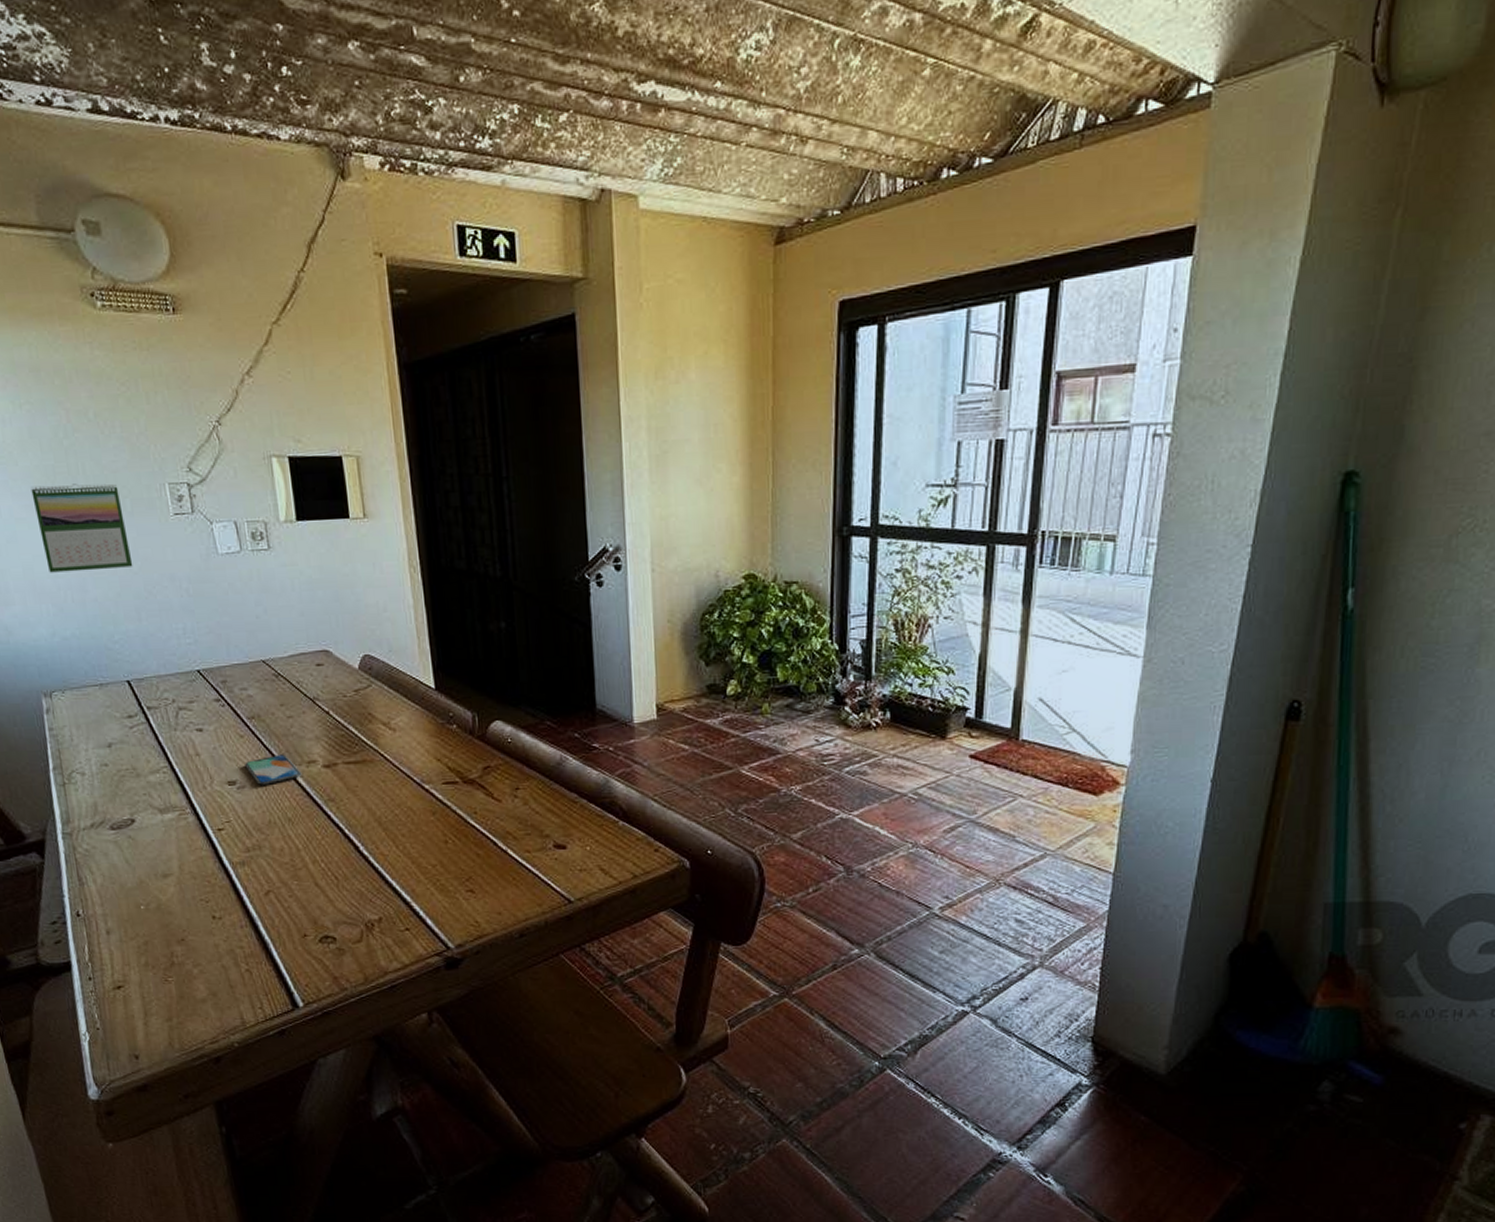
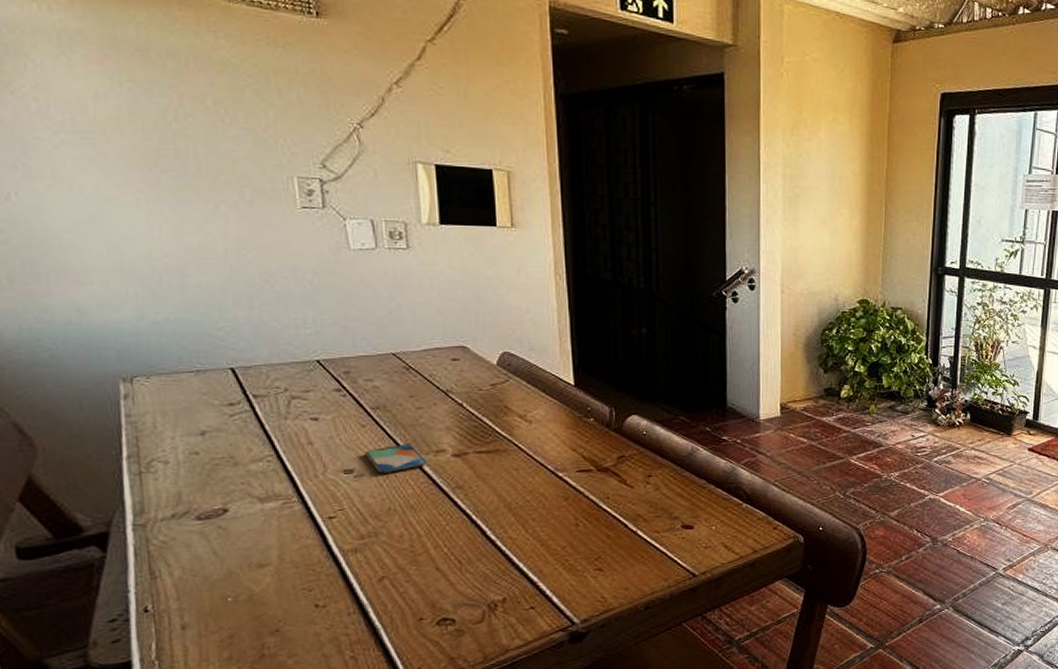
calendar: present [30,483,133,573] -> none [125,165,248,256]

